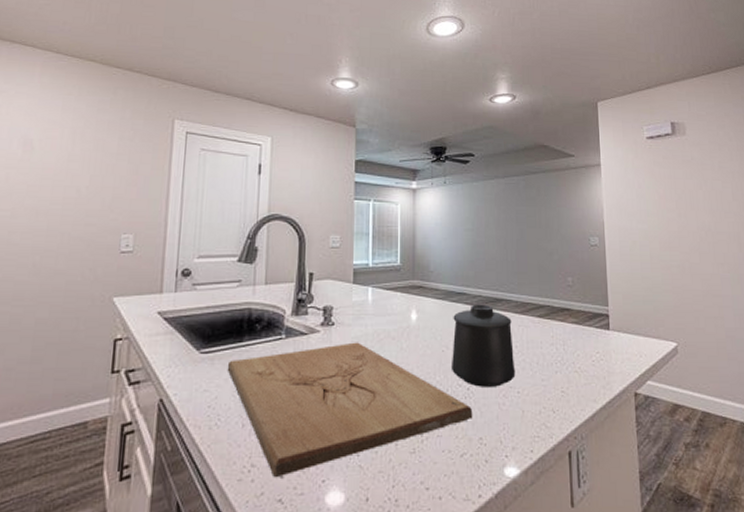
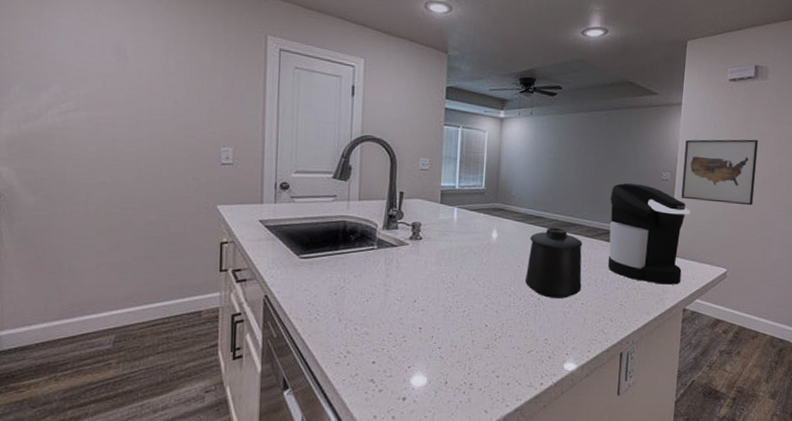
cutting board: present [227,342,473,478] -> none [324,255,541,363]
coffee maker: none [537,250,627,365] -> present [607,182,690,285]
wall art: none [610,197,694,269] -> present [681,139,759,206]

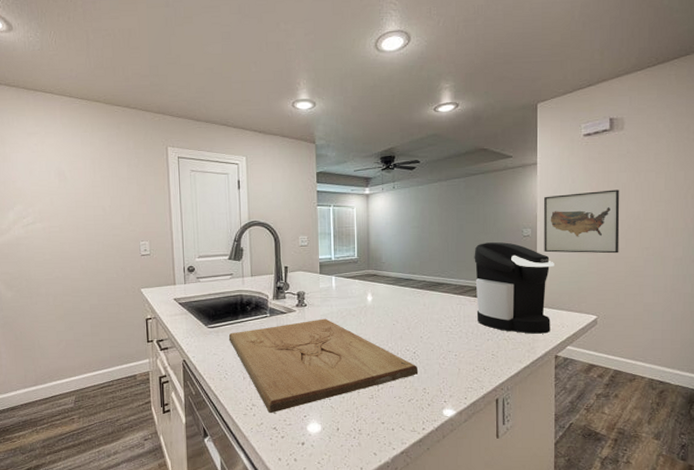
cutting board: none [324,255,541,363] -> present [228,318,419,414]
mug: present [524,227,583,298] -> none [400,287,454,351]

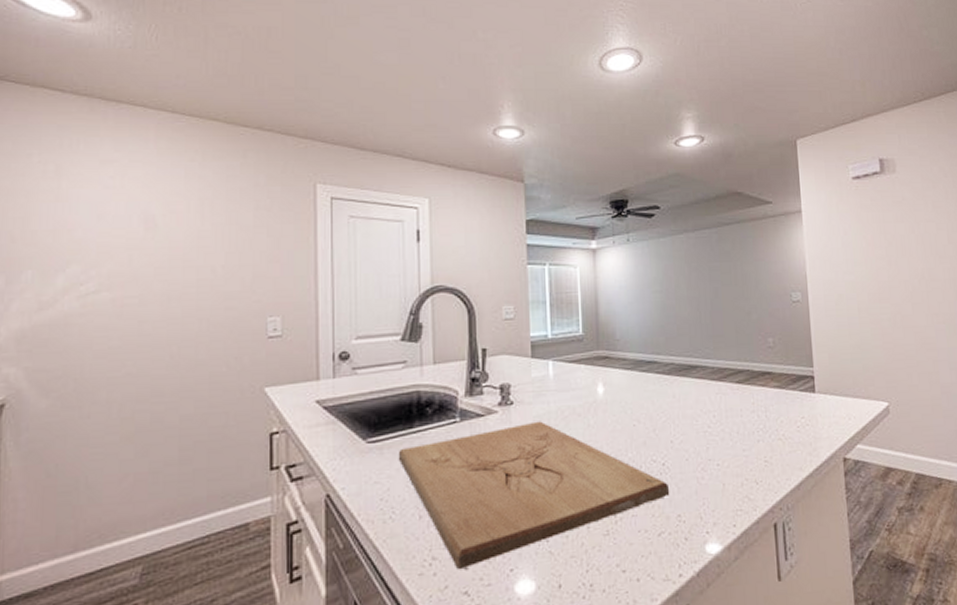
coffee maker: present [474,241,554,334] -> none [733,309,835,430]
wall art: present [544,189,620,254] -> none [813,243,906,322]

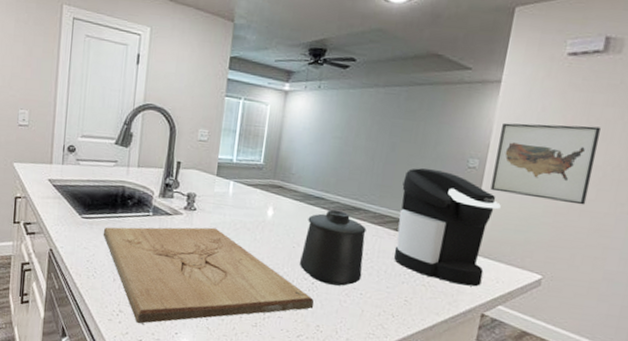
mug: none [643,372,714,462] -> present [299,209,367,286]
coffee maker: none [733,309,835,430] -> present [393,167,501,287]
wall art: none [813,243,906,322] -> present [490,122,601,205]

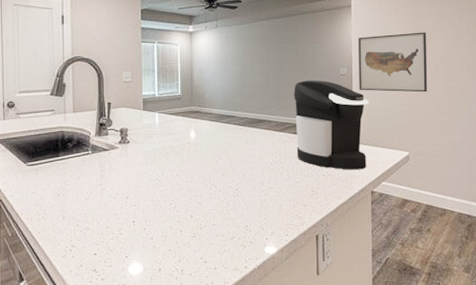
cutting board: present [103,227,314,324] -> none [48,155,241,255]
mug: present [299,209,367,286] -> none [223,124,275,188]

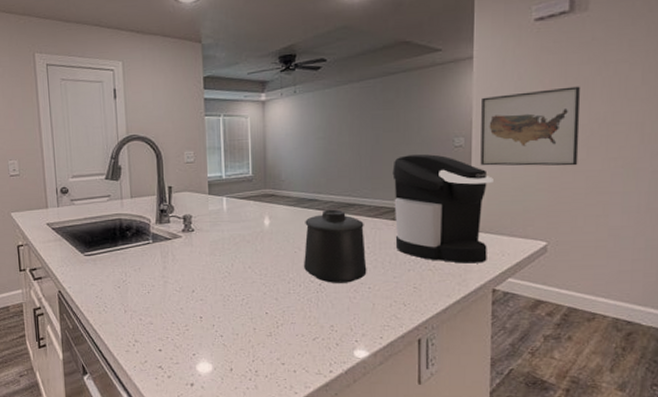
mug: none [223,124,275,188] -> present [303,209,367,283]

